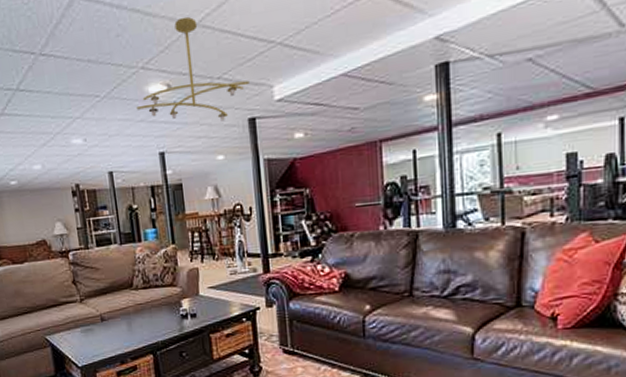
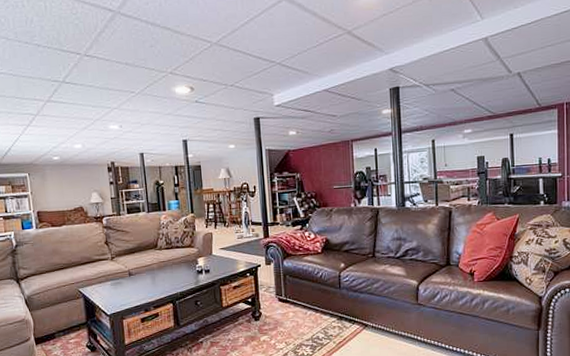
ceiling light fixture: present [136,16,250,122] -> none [165,37,256,119]

